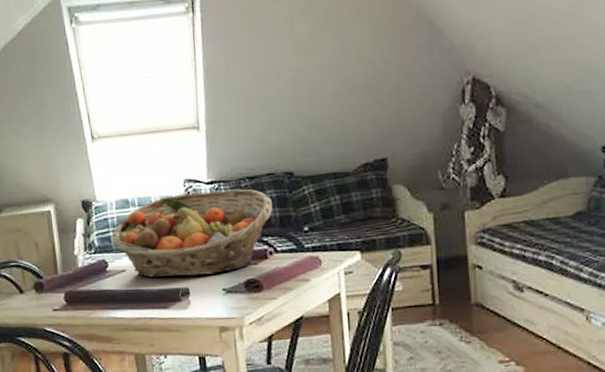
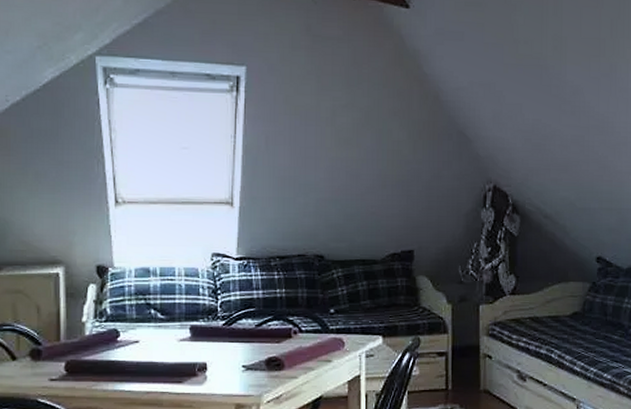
fruit basket: present [111,189,273,278] -> none [126,267,301,352]

